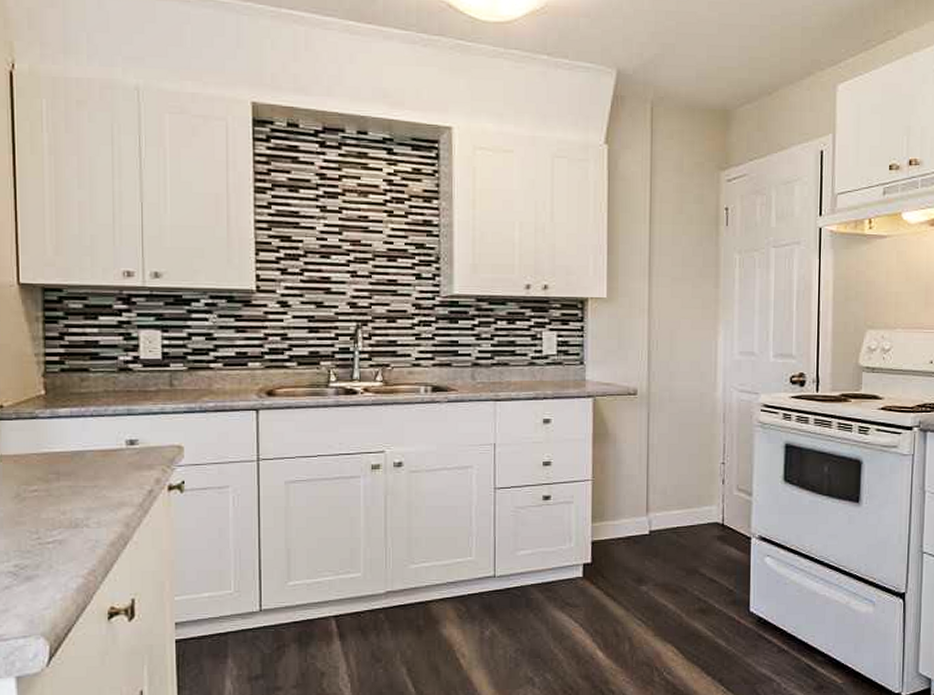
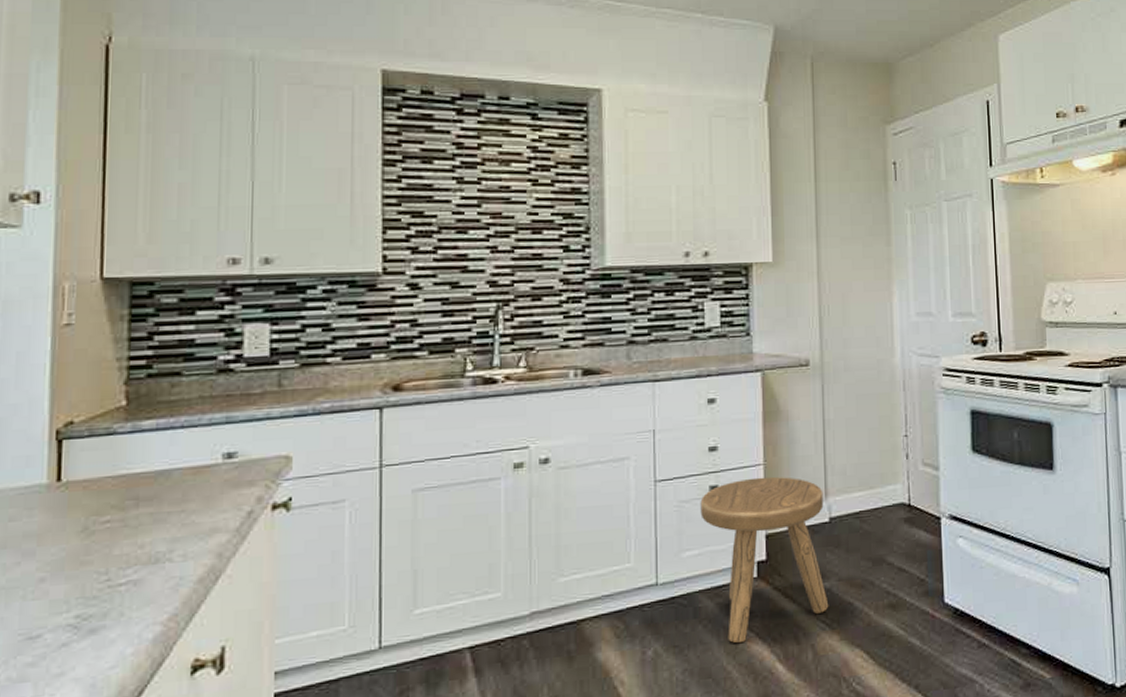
stool: none [534,491,646,632] -> present [700,476,829,644]

